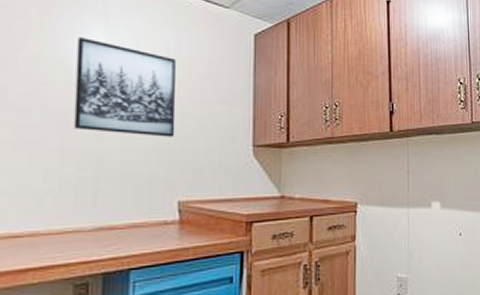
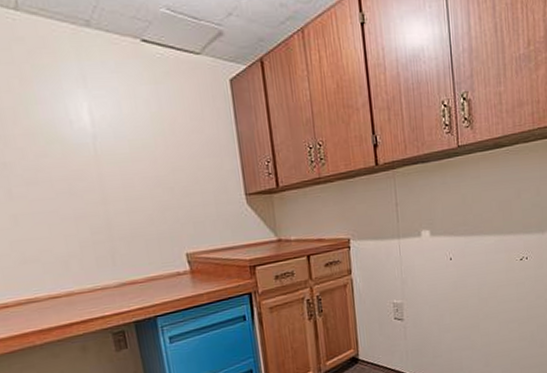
wall art: present [73,37,176,137] -> none [63,105,172,197]

